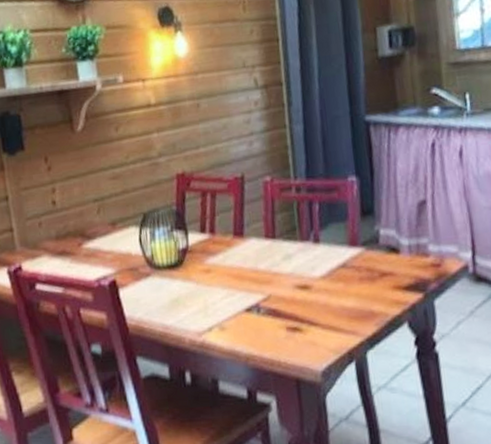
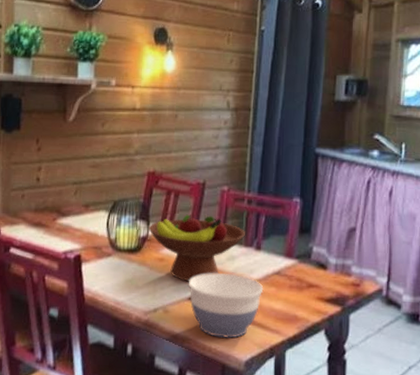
fruit bowl: none [187,212,299,291] -> present [148,214,245,281]
bowl: none [242,274,330,349] -> present [188,272,264,338]

